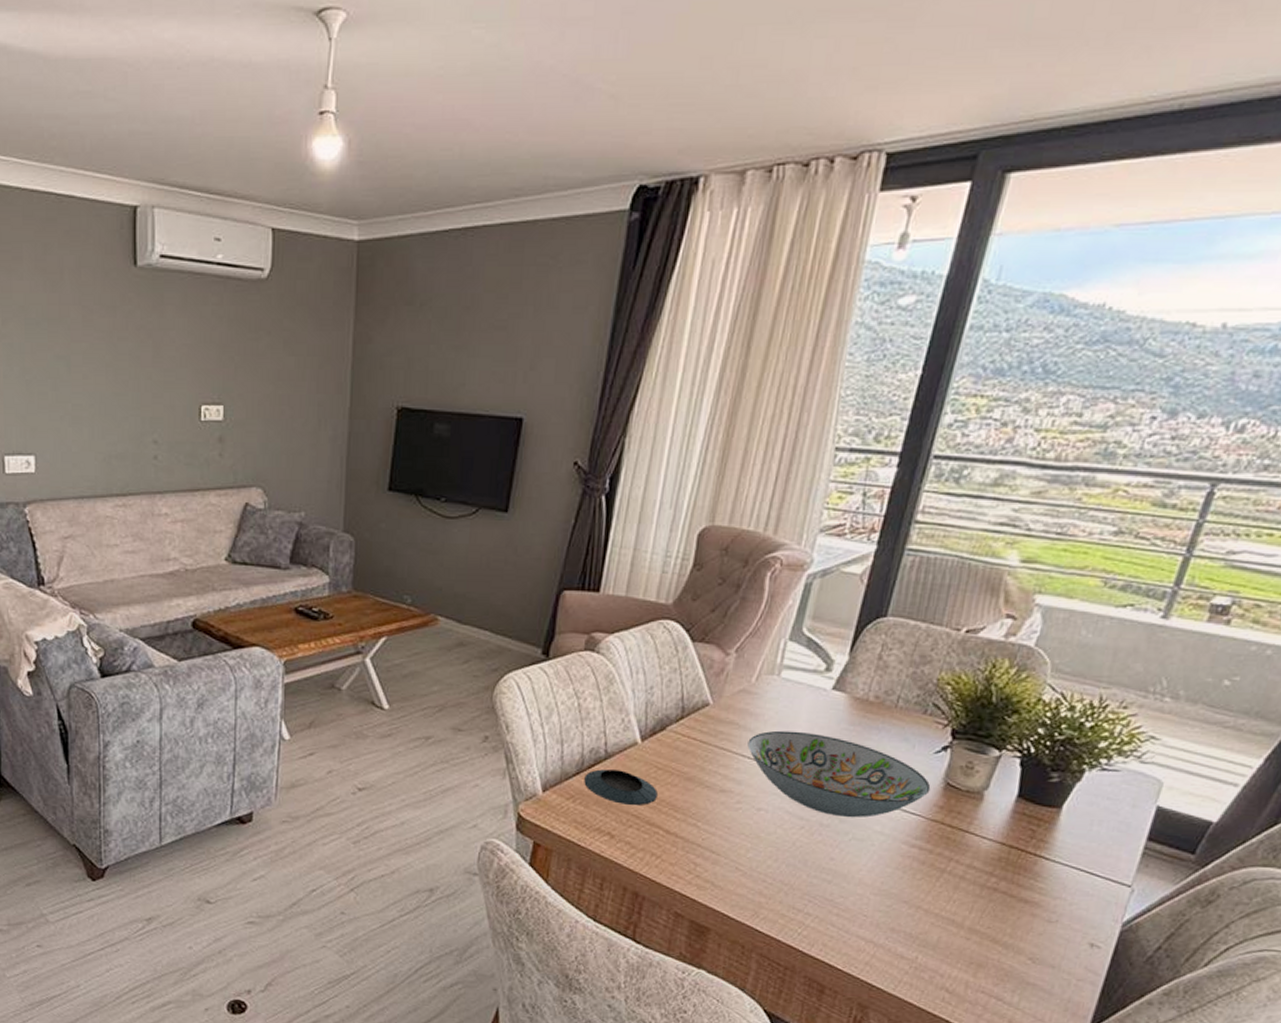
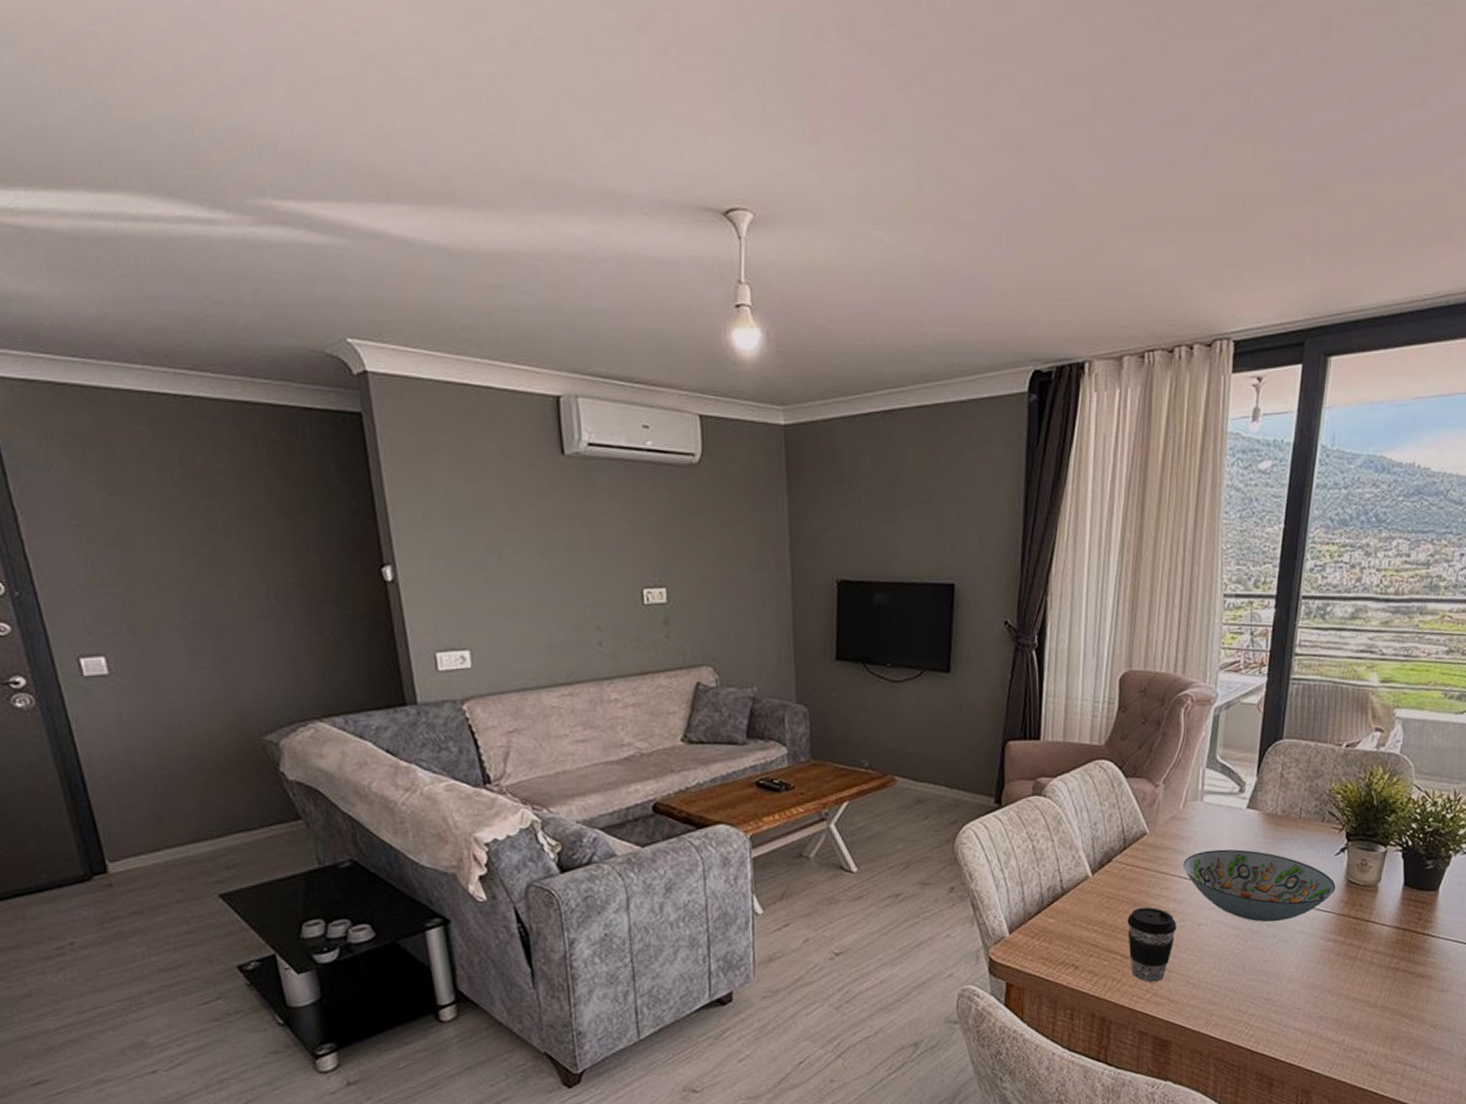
saucer: present [584,769,658,806] -> none [1045,904,1111,937]
coffee cup: none [673,782,732,864] -> present [1127,907,1176,983]

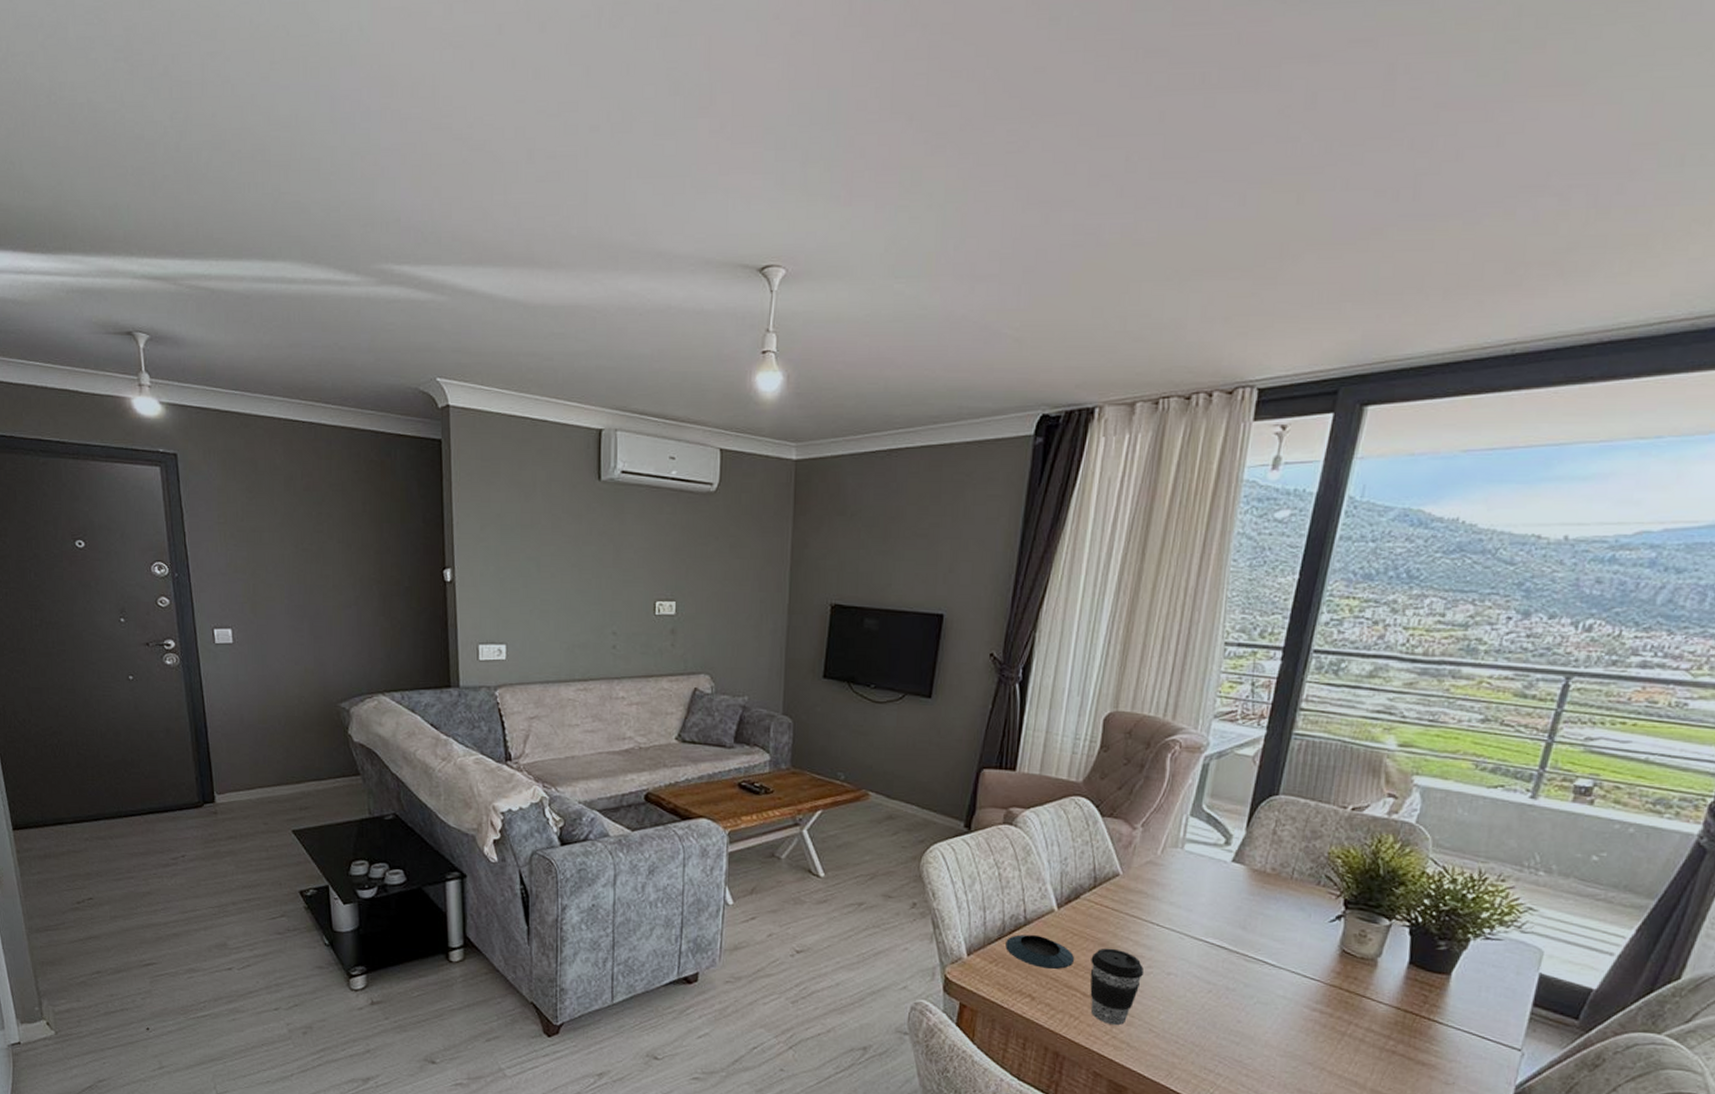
saucer: none [1045,904,1111,937] -> present [1005,934,1074,970]
decorative bowl: present [1183,849,1336,922] -> none [1156,899,1328,983]

